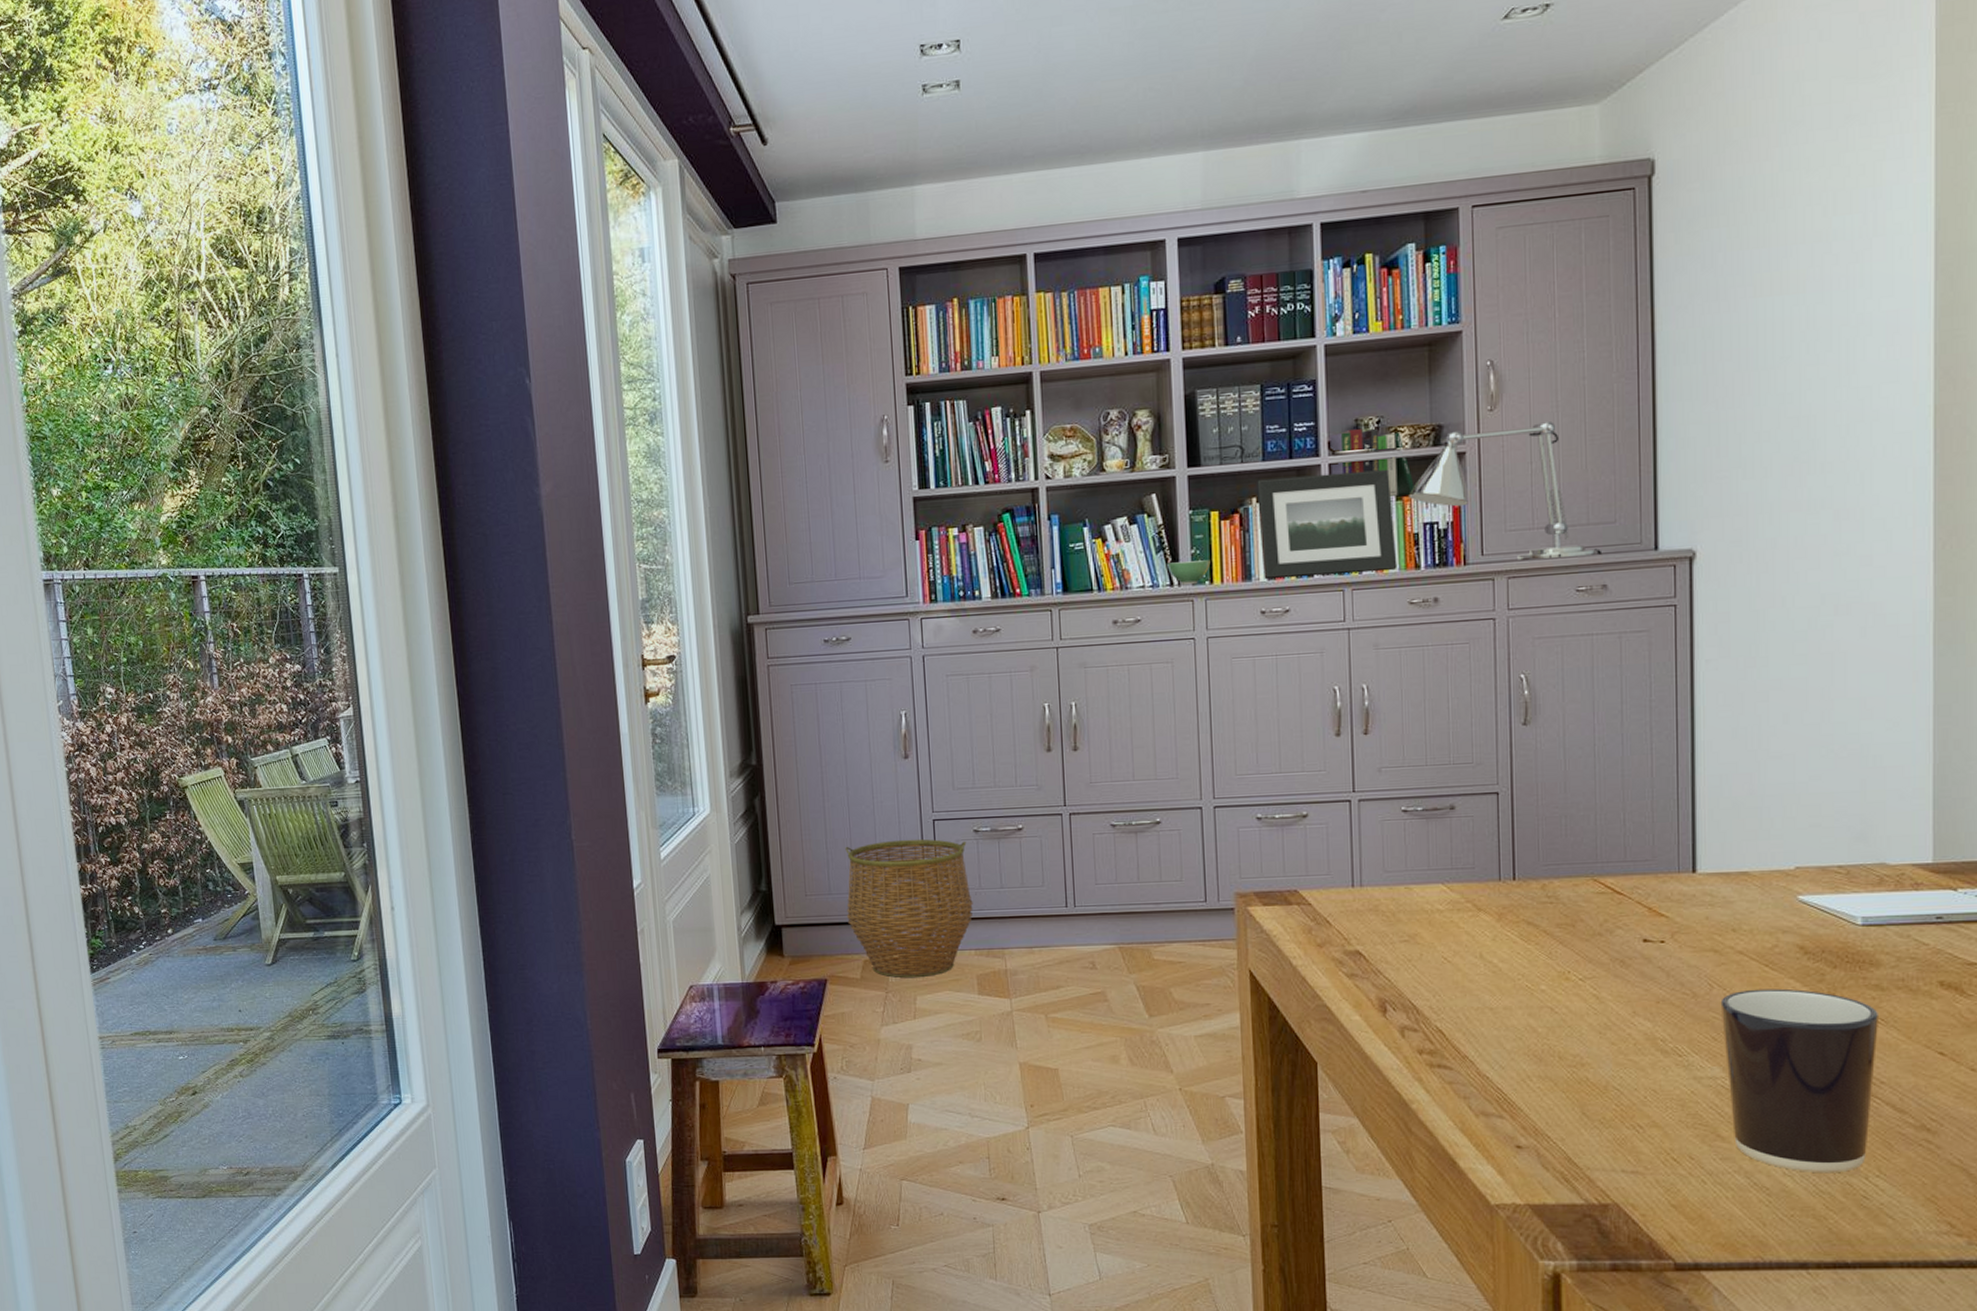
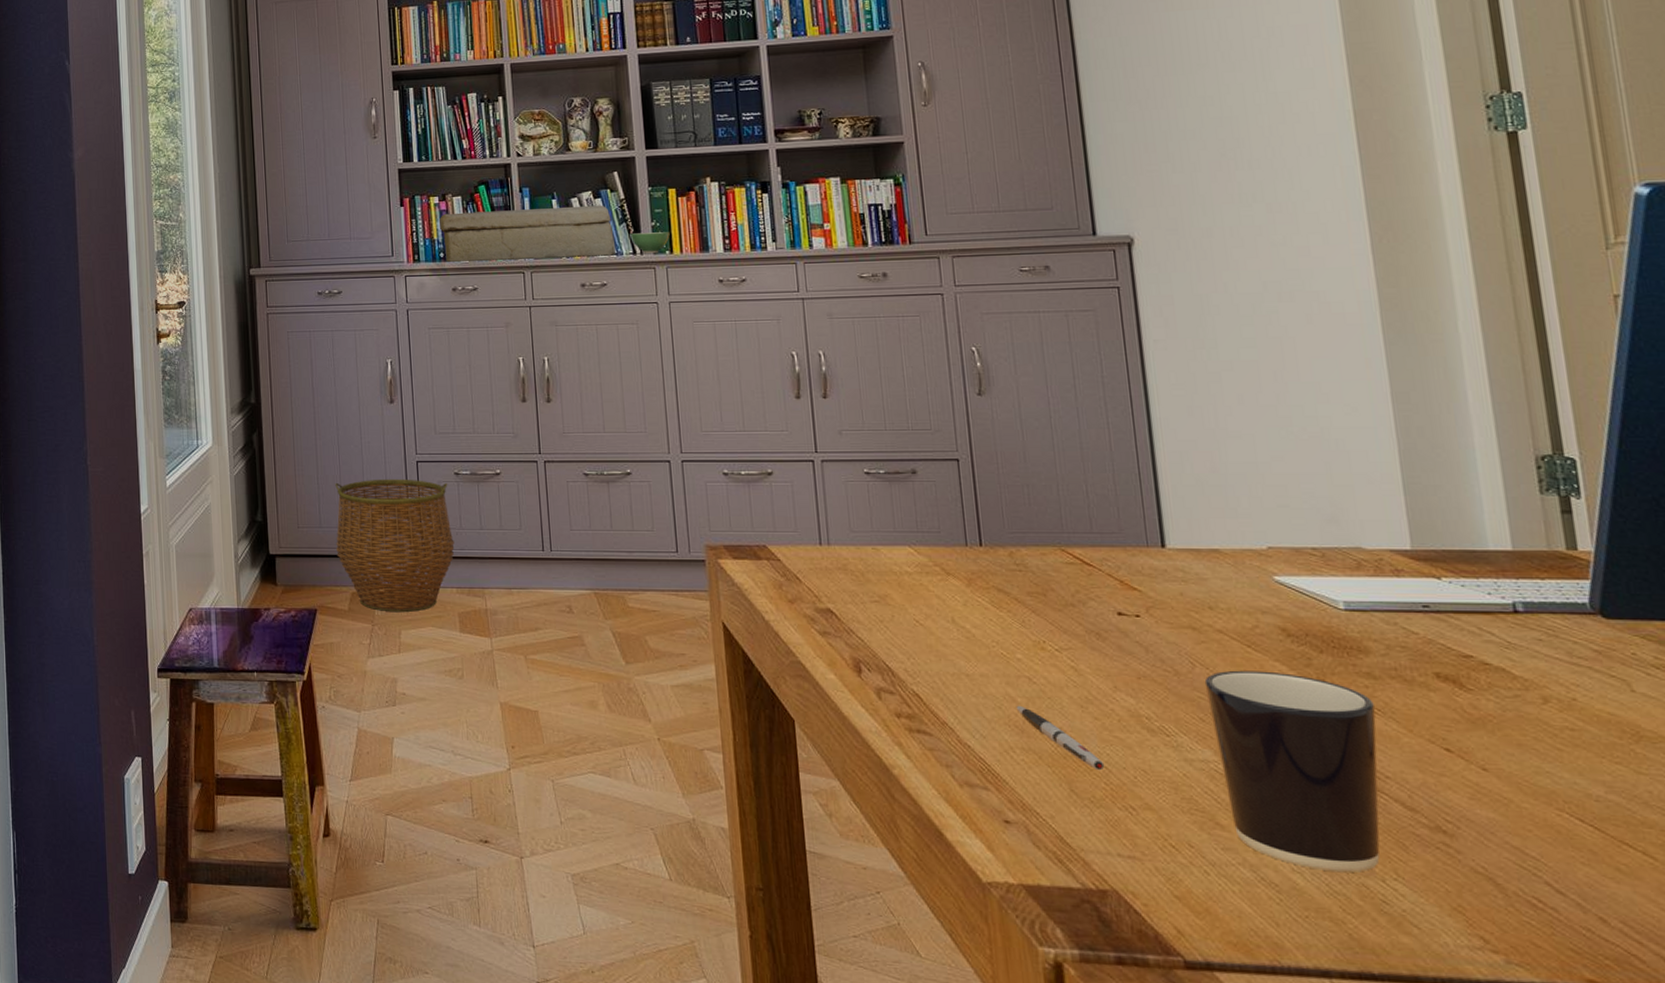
decorative box: none [959,532,1152,601] -> present [439,205,617,262]
picture frame: present [1256,469,1397,580] -> none [709,155,846,251]
books: present [1330,428,1414,498] -> none [776,119,858,181]
desk lamp: present [1409,422,1601,561] -> none [852,117,1041,242]
pen: none [1536,1035,1617,1093] -> present [1016,705,1105,771]

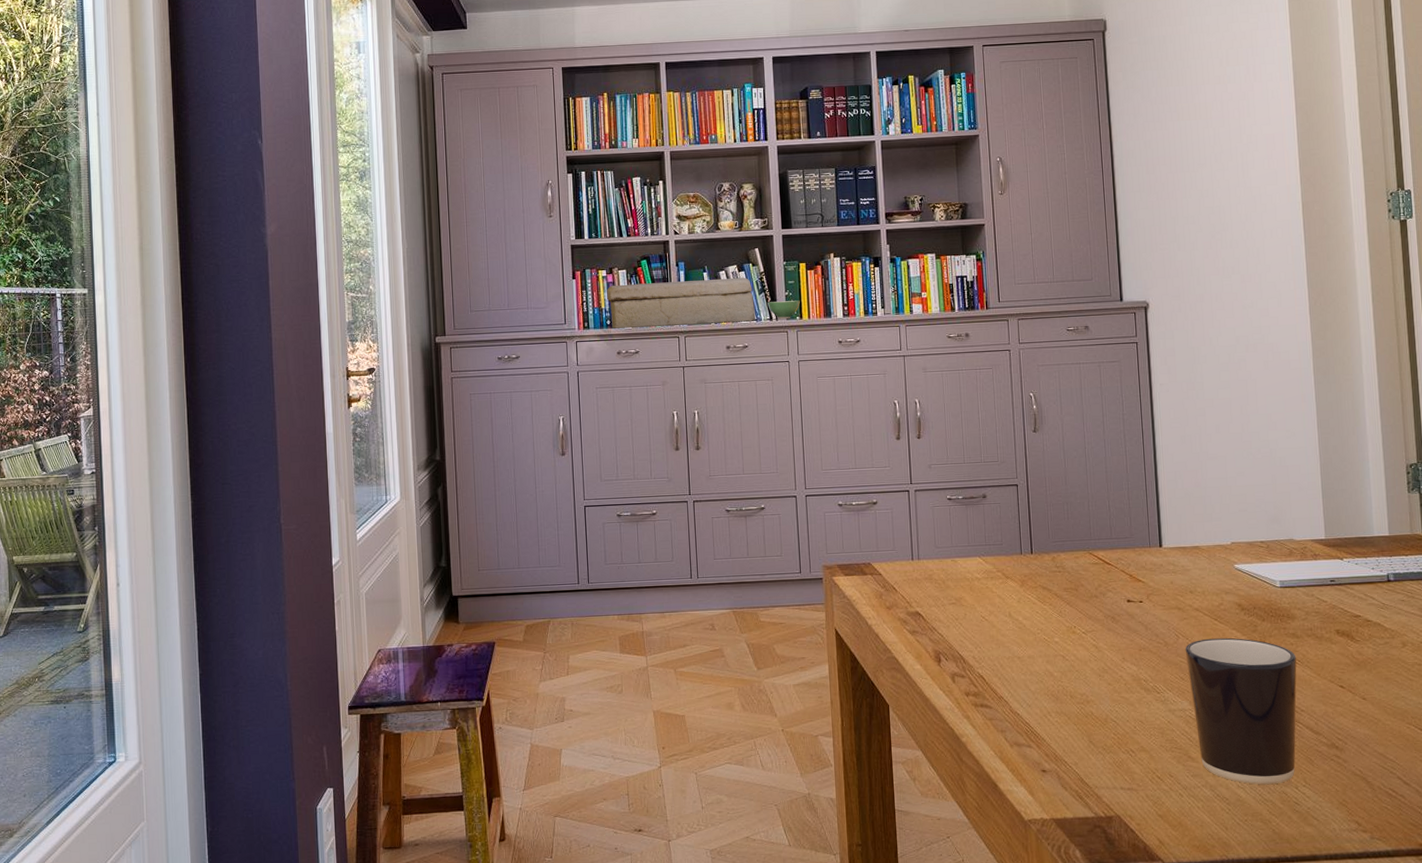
basket: present [335,479,455,612] -> none [512,522,616,640]
pen: present [1016,705,1105,771] -> none [1053,678,1114,725]

